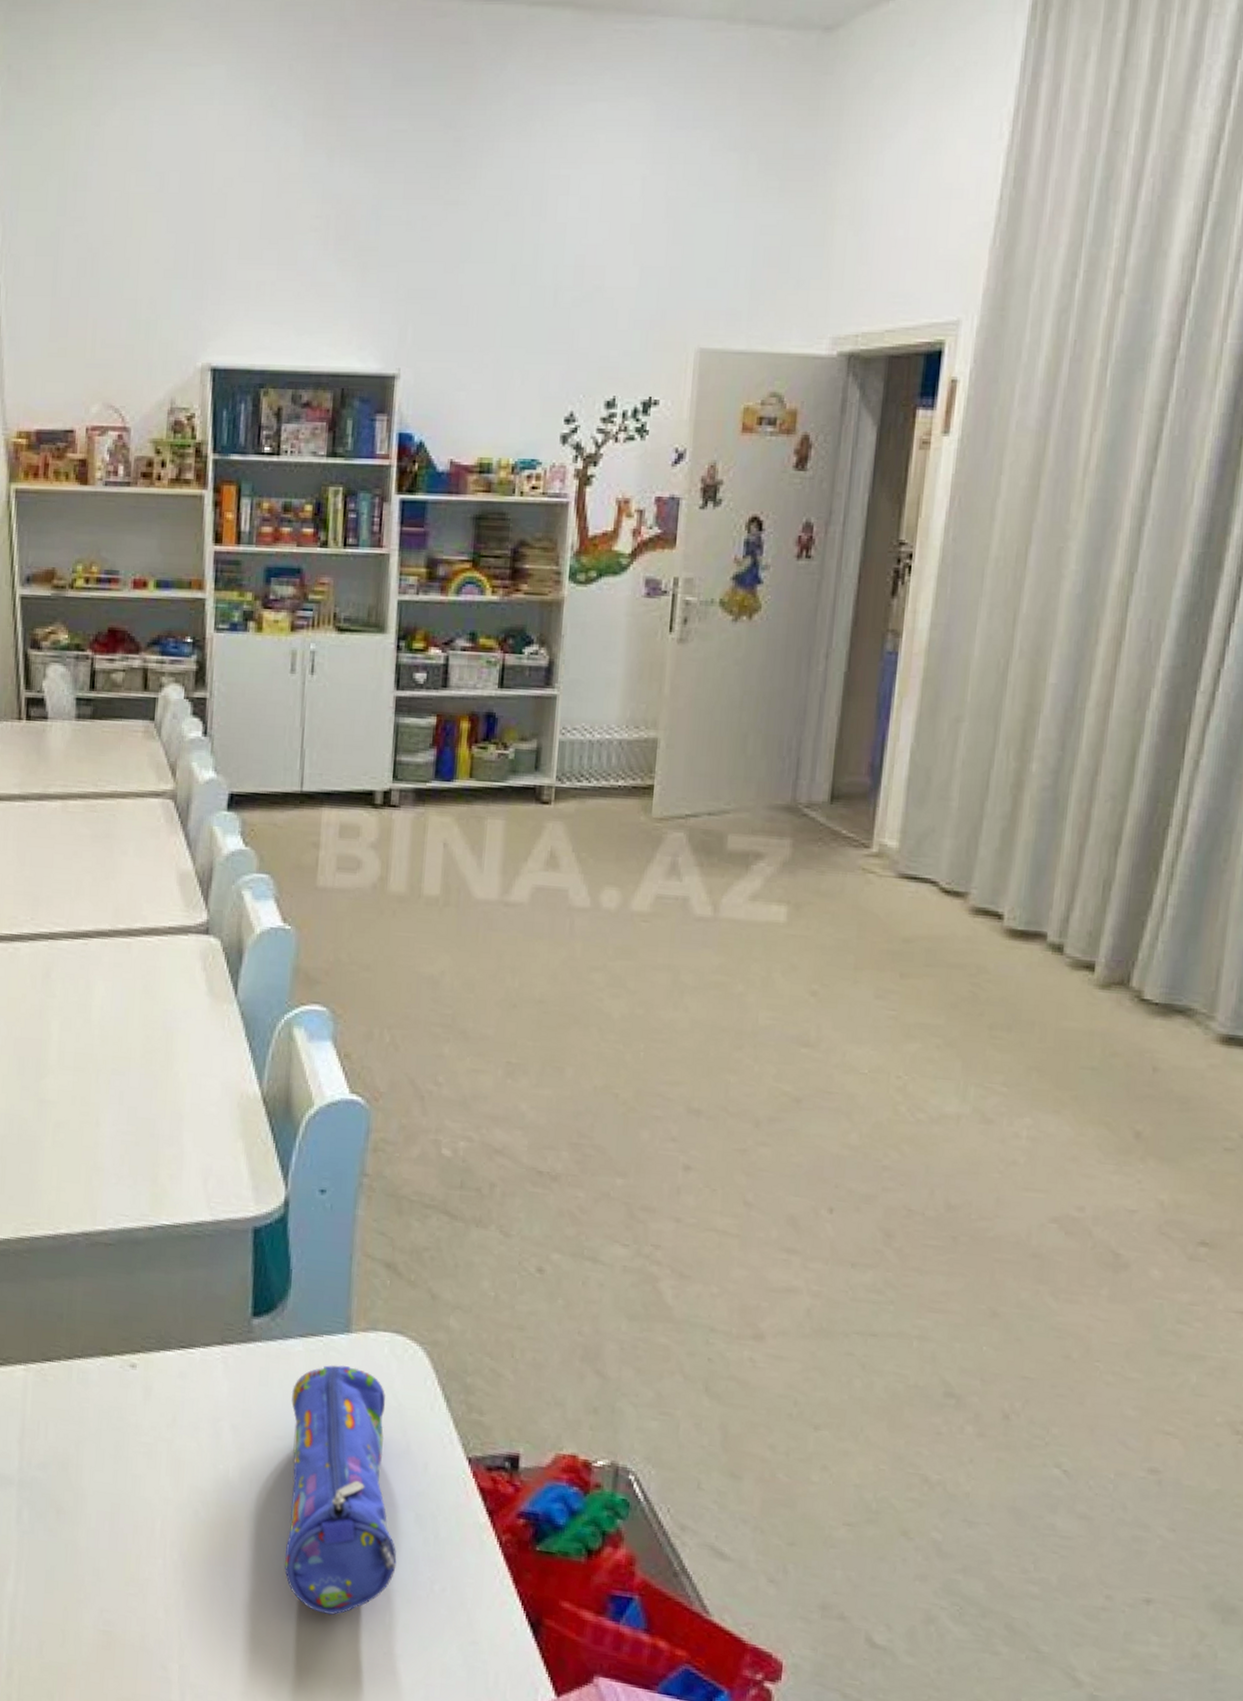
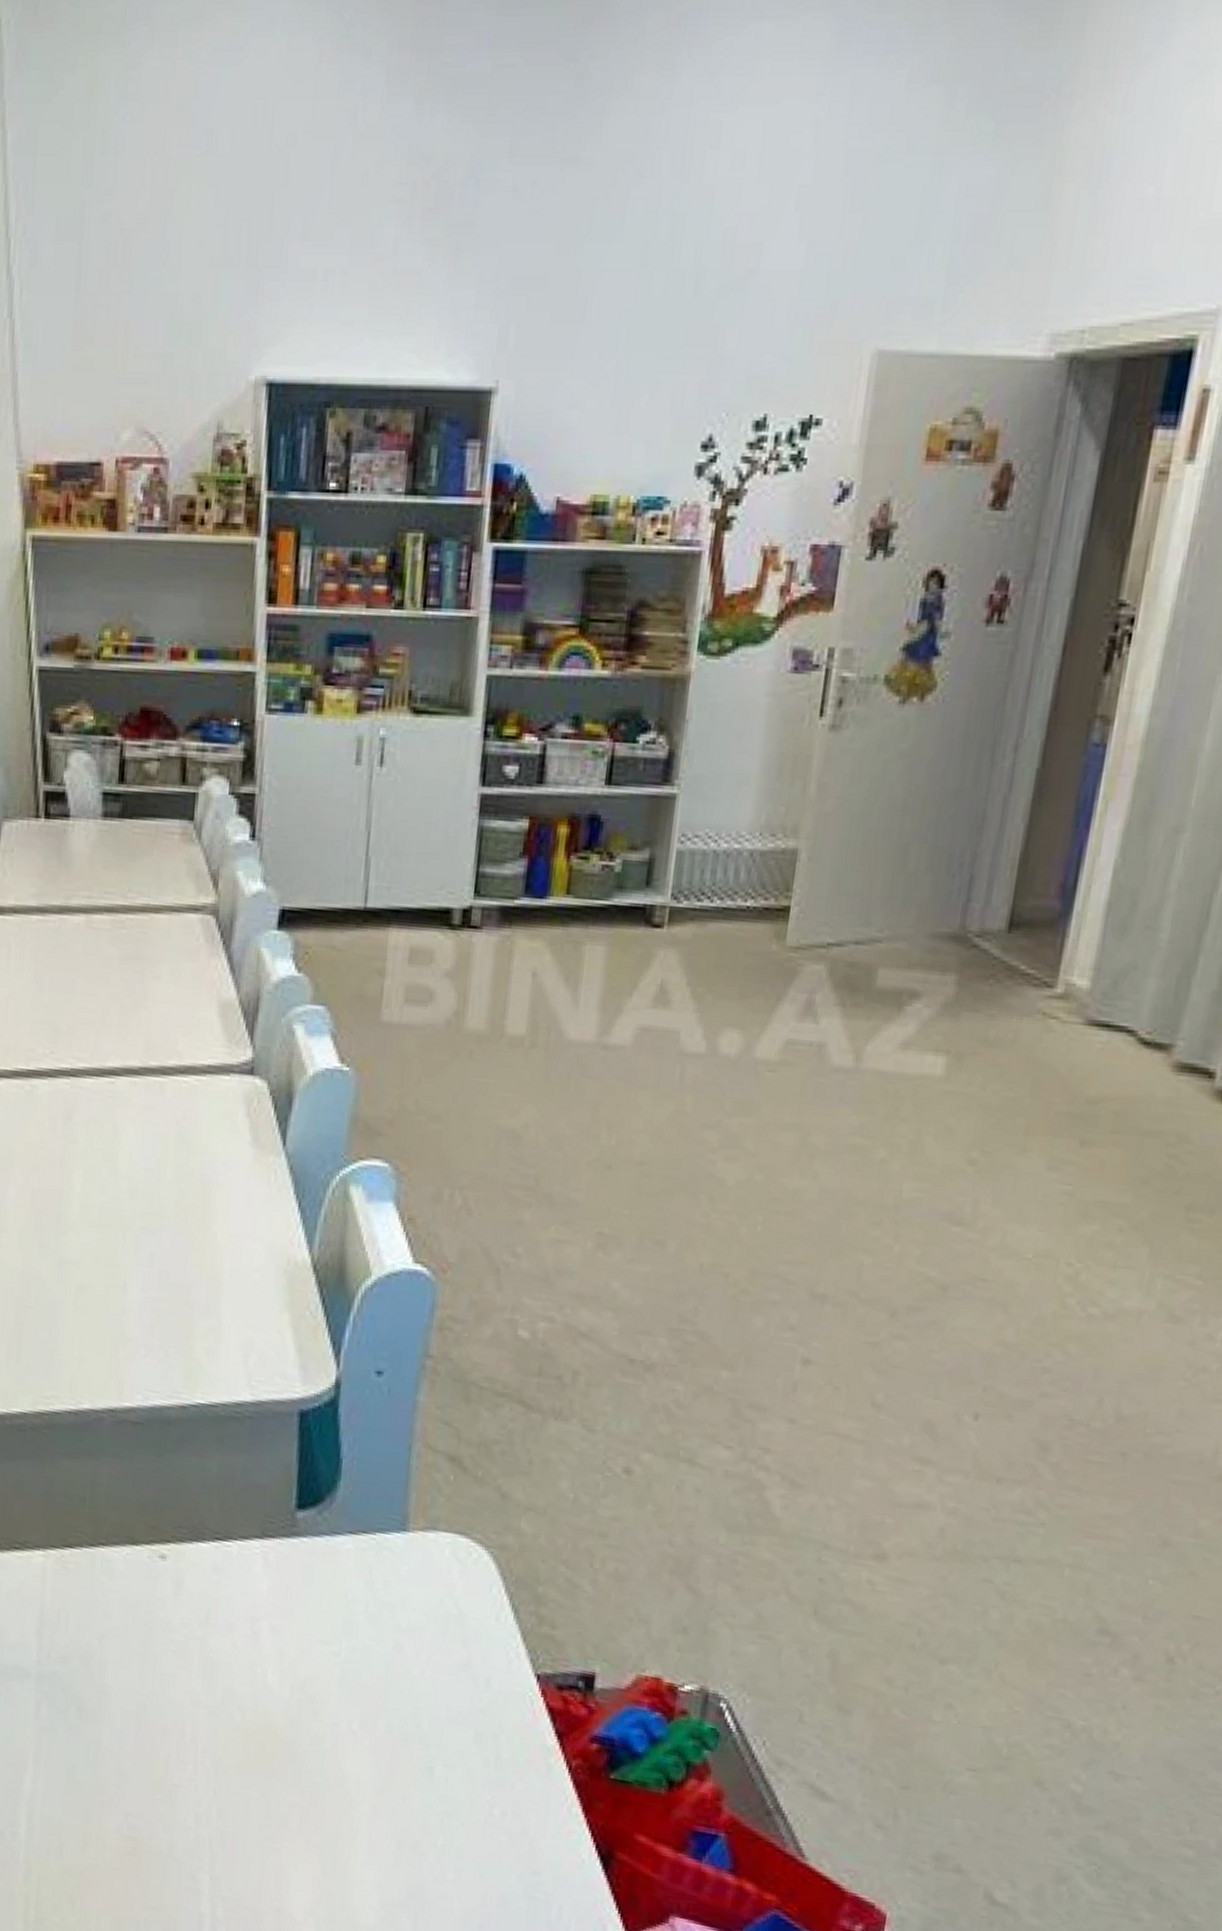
pencil case: present [284,1364,397,1615] -> none [326,1565,453,1834]

